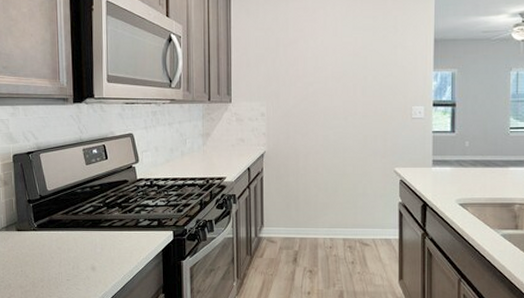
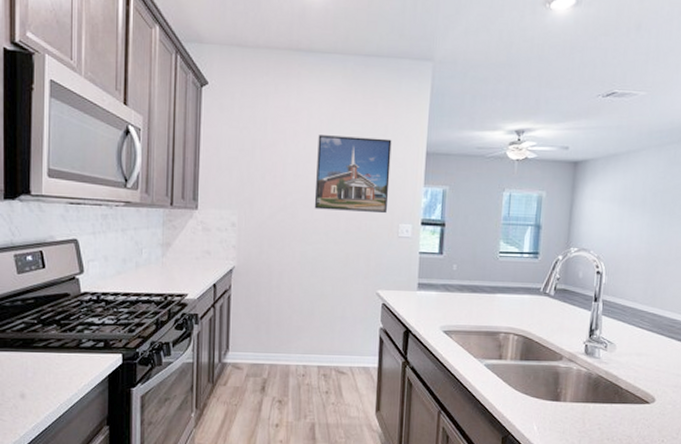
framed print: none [333,29,401,97] -> present [314,135,392,213]

